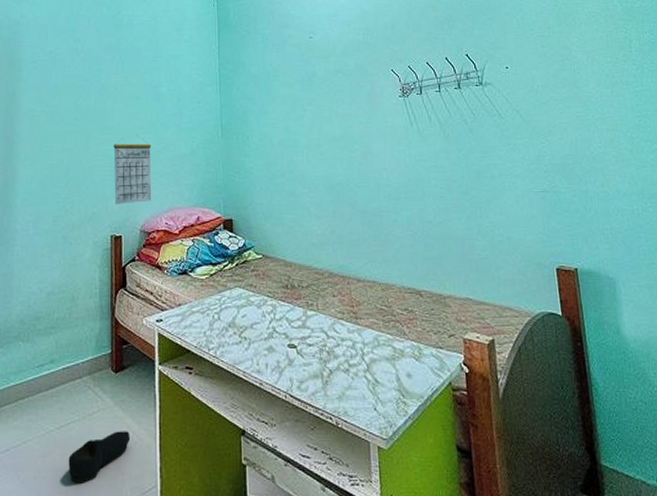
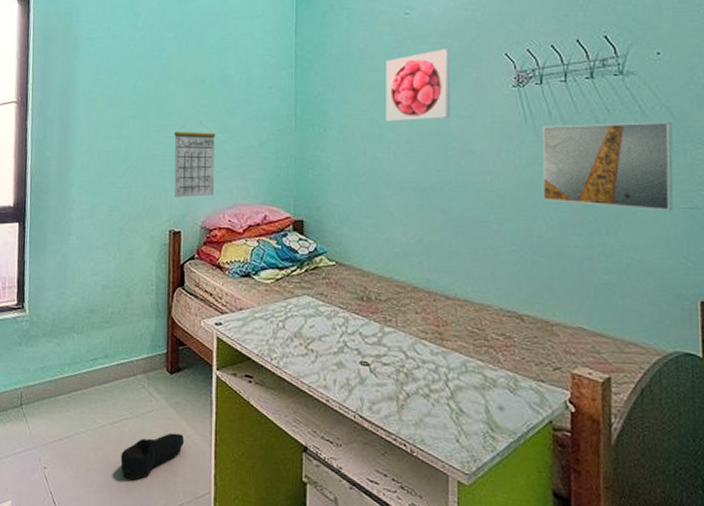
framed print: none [296,66,351,129] -> present [386,49,450,122]
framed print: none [425,122,529,195] -> present [542,122,673,212]

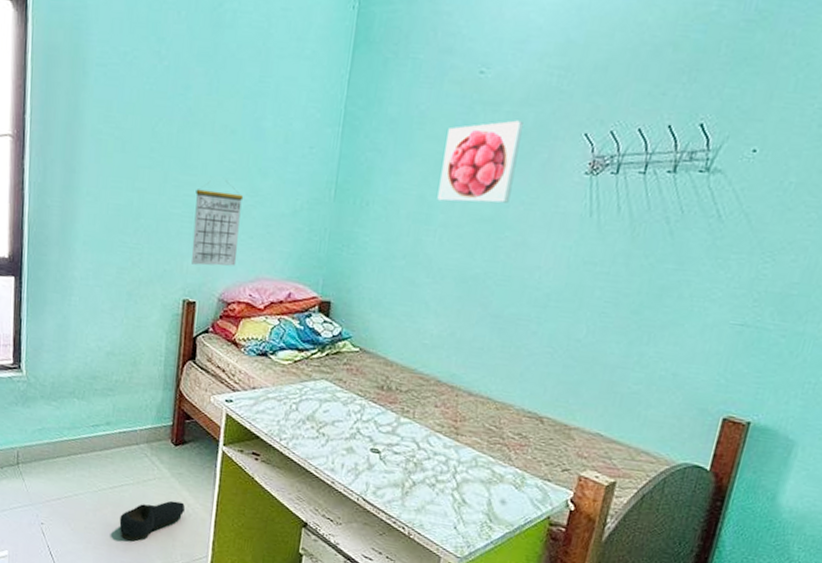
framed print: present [542,122,673,212] -> none [590,222,747,327]

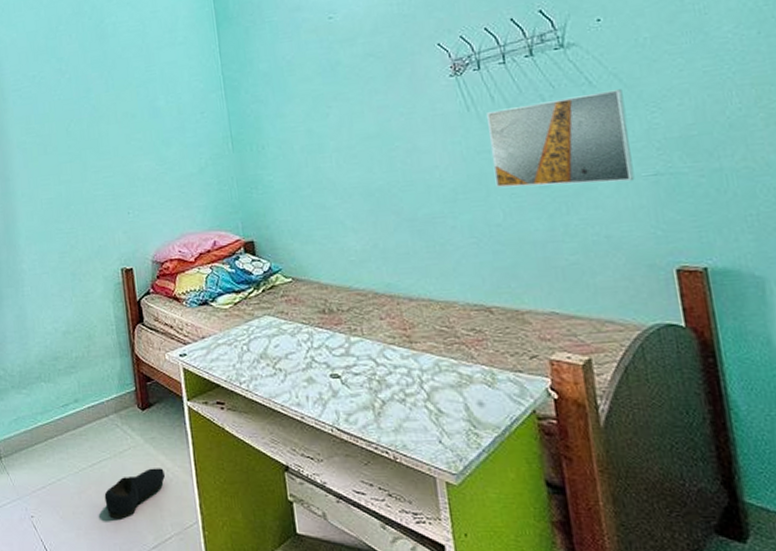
calendar: present [191,181,244,266] -> none [112,157,161,235]
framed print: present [437,120,524,203] -> none [316,47,389,130]
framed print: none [590,222,747,327] -> present [487,89,635,188]

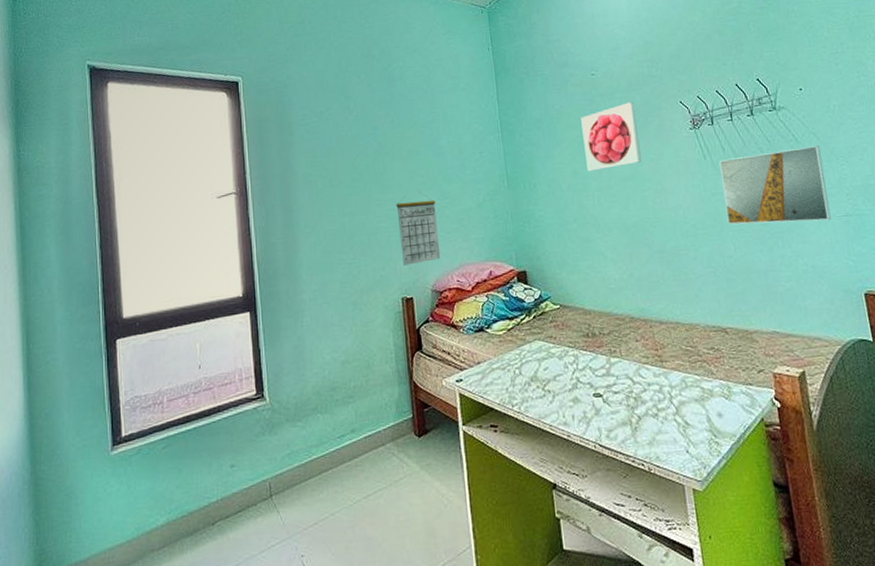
shoe: present [104,468,166,519] -> none [378,494,441,551]
calendar: none [112,157,161,235] -> present [396,192,441,266]
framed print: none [316,47,389,130] -> present [581,102,642,172]

